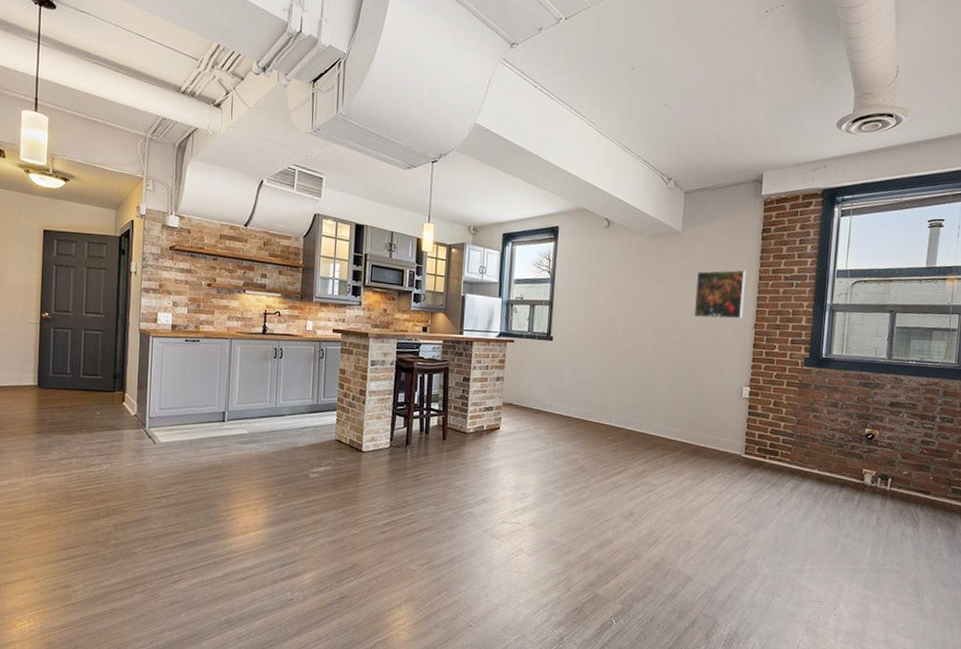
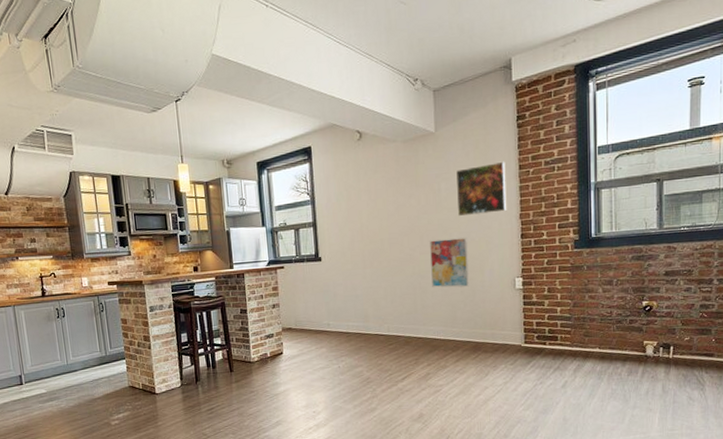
wall art: none [659,335,701,389] -> present [429,236,470,288]

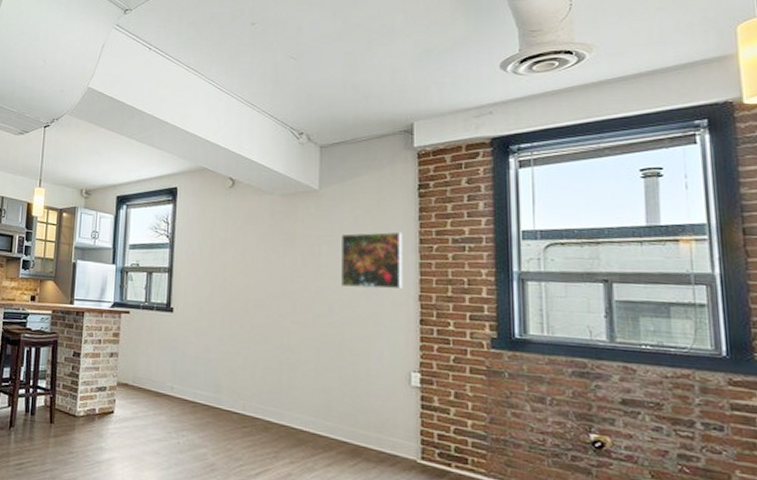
wall art: present [429,236,470,288] -> none [302,308,352,374]

